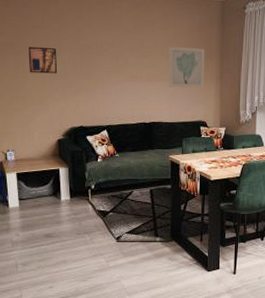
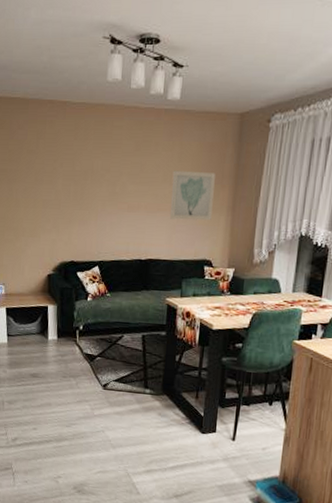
wall art: present [28,46,58,74] -> none [21,173,51,203]

